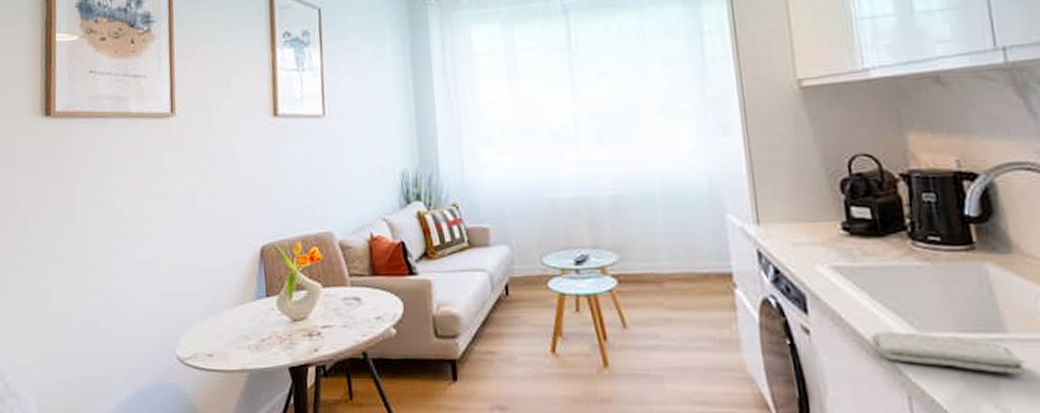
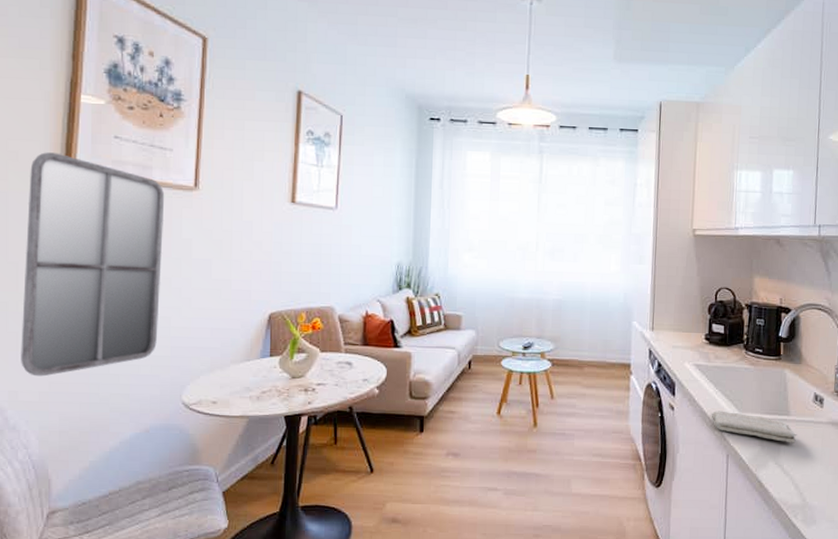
home mirror: none [14,97,146,336] -> present [21,152,165,377]

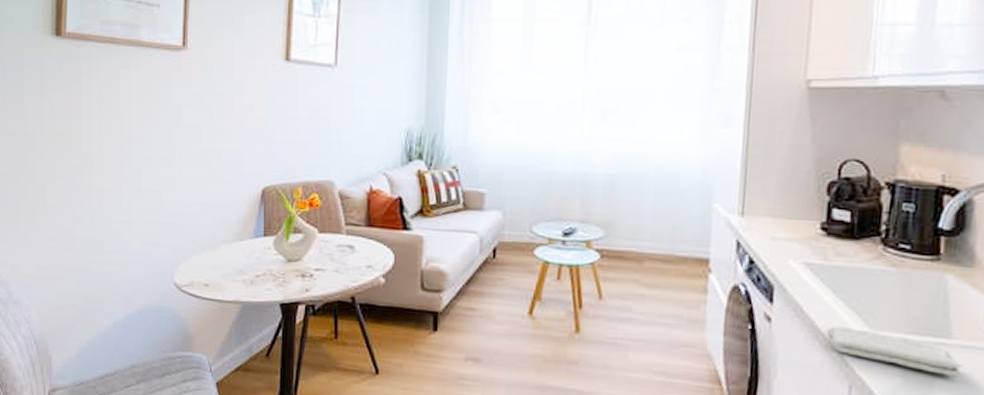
home mirror: present [21,152,165,377] -> none [20,15,153,251]

